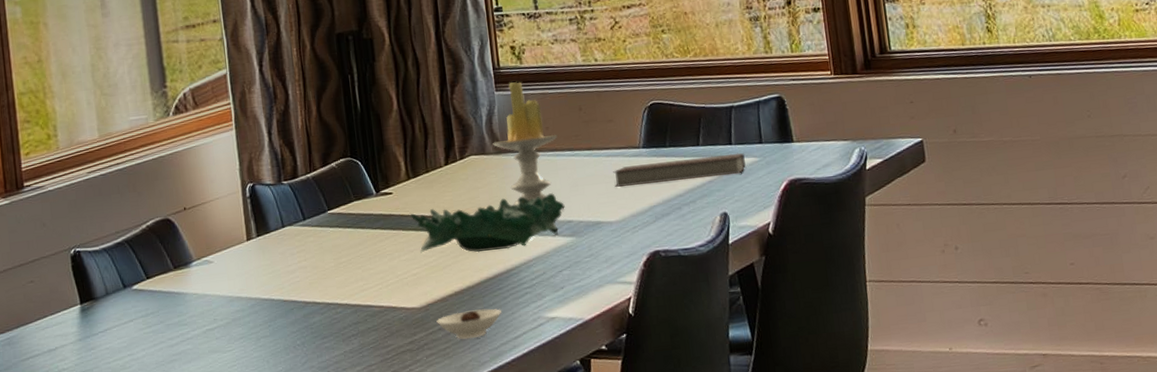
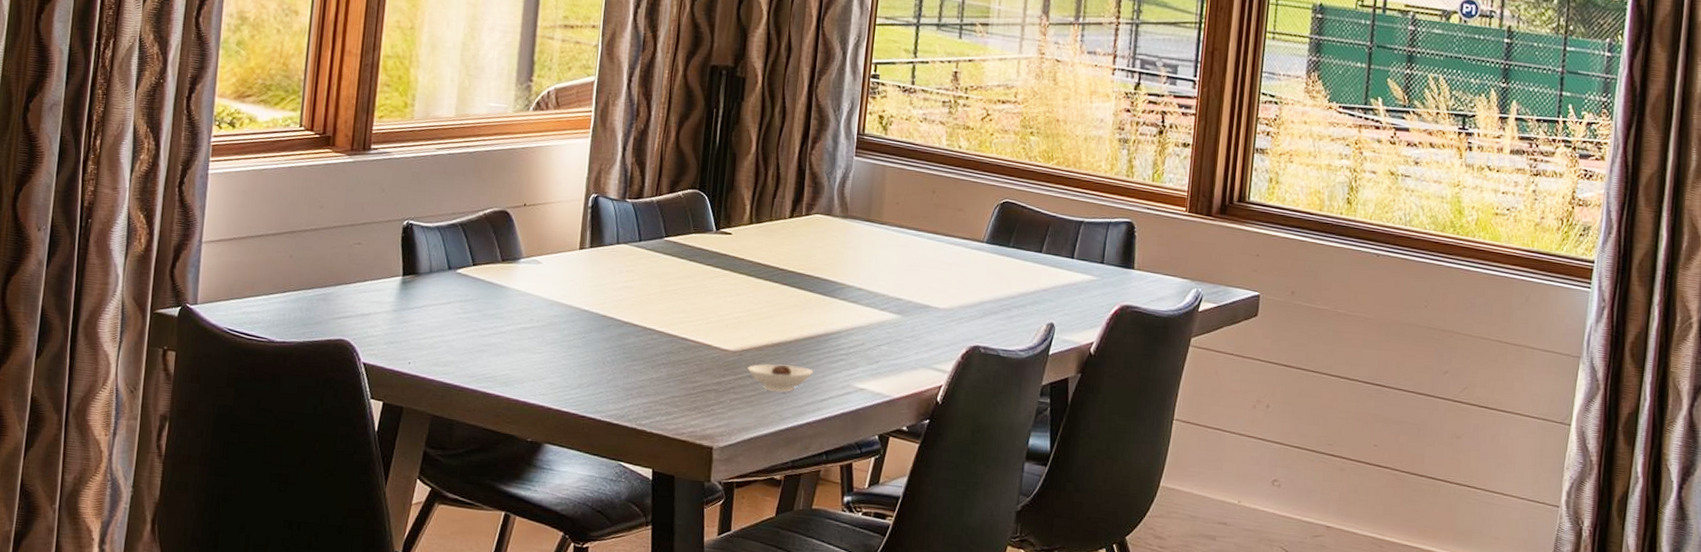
decorative bowl: present [410,192,565,253] -> none [745,258,898,314]
candle: present [493,81,558,205] -> none [840,150,906,272]
notebook: present [613,153,746,187] -> none [950,257,1085,289]

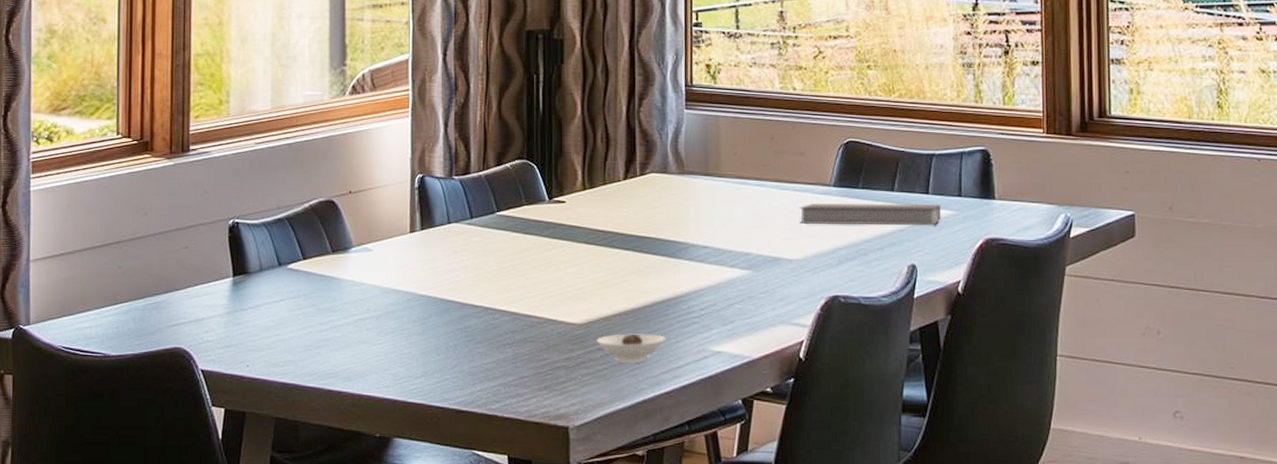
notebook: none [950,257,1085,289] -> present [799,203,942,226]

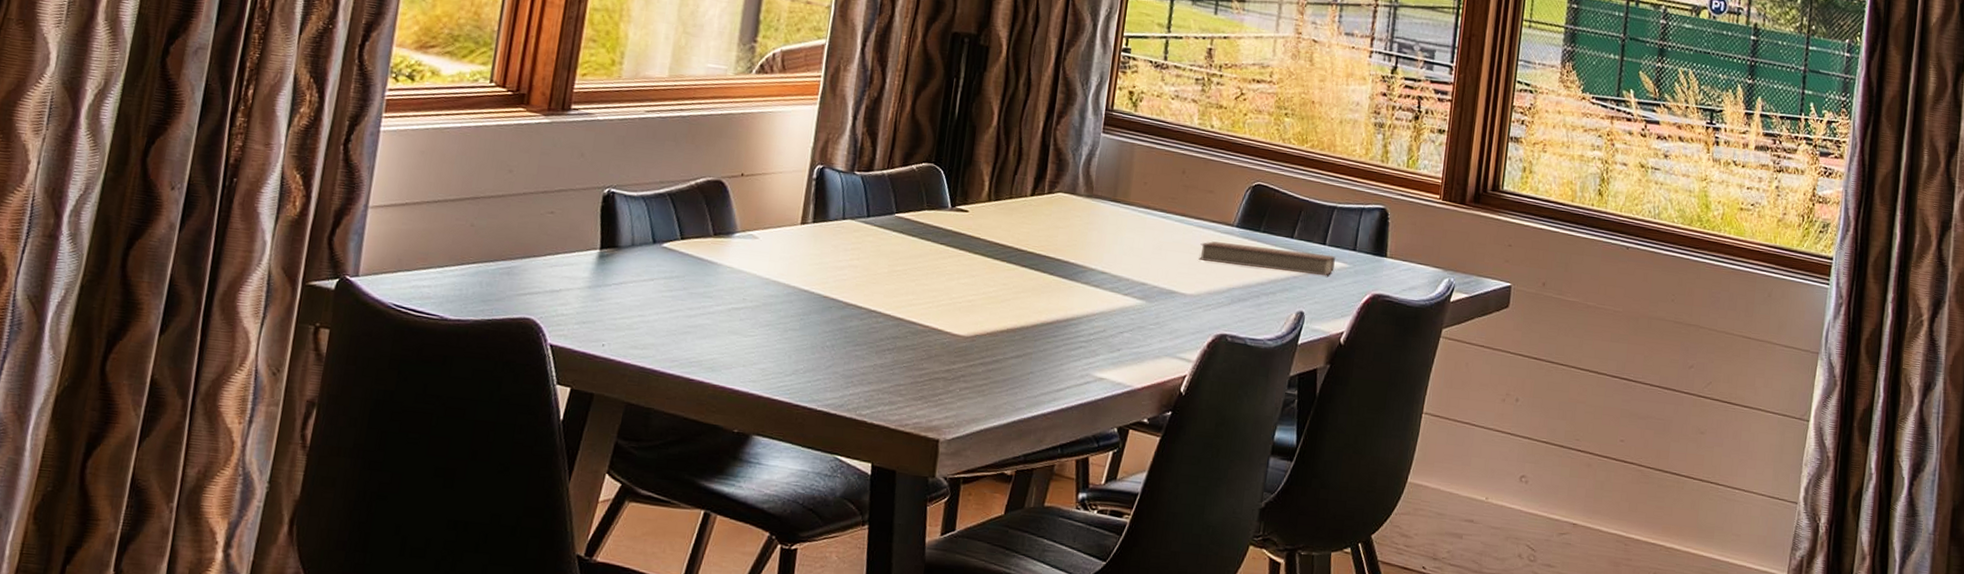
saucer: present [596,333,665,363] -> none [980,350,1050,382]

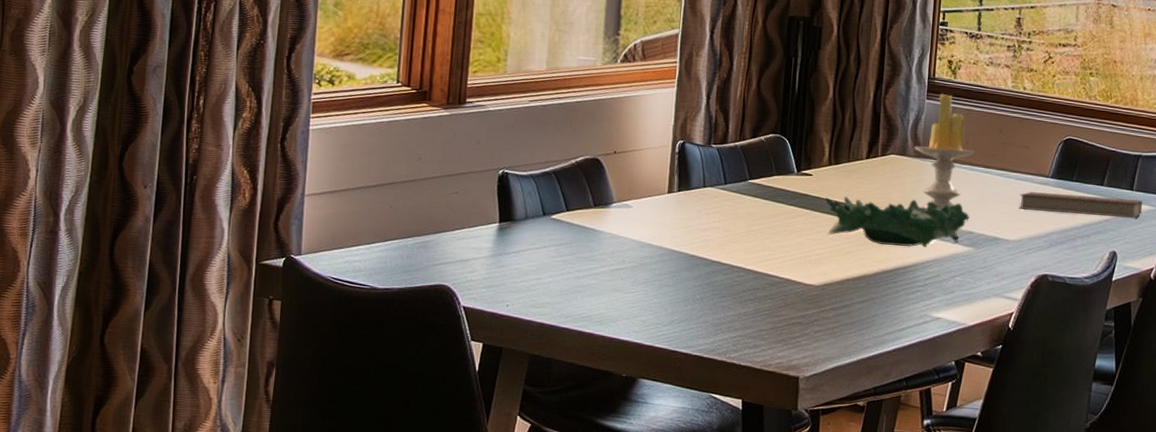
decorative bowl: none [981,237,1143,299] -> present [825,197,969,248]
candle: none [1085,127,1154,255] -> present [914,93,975,208]

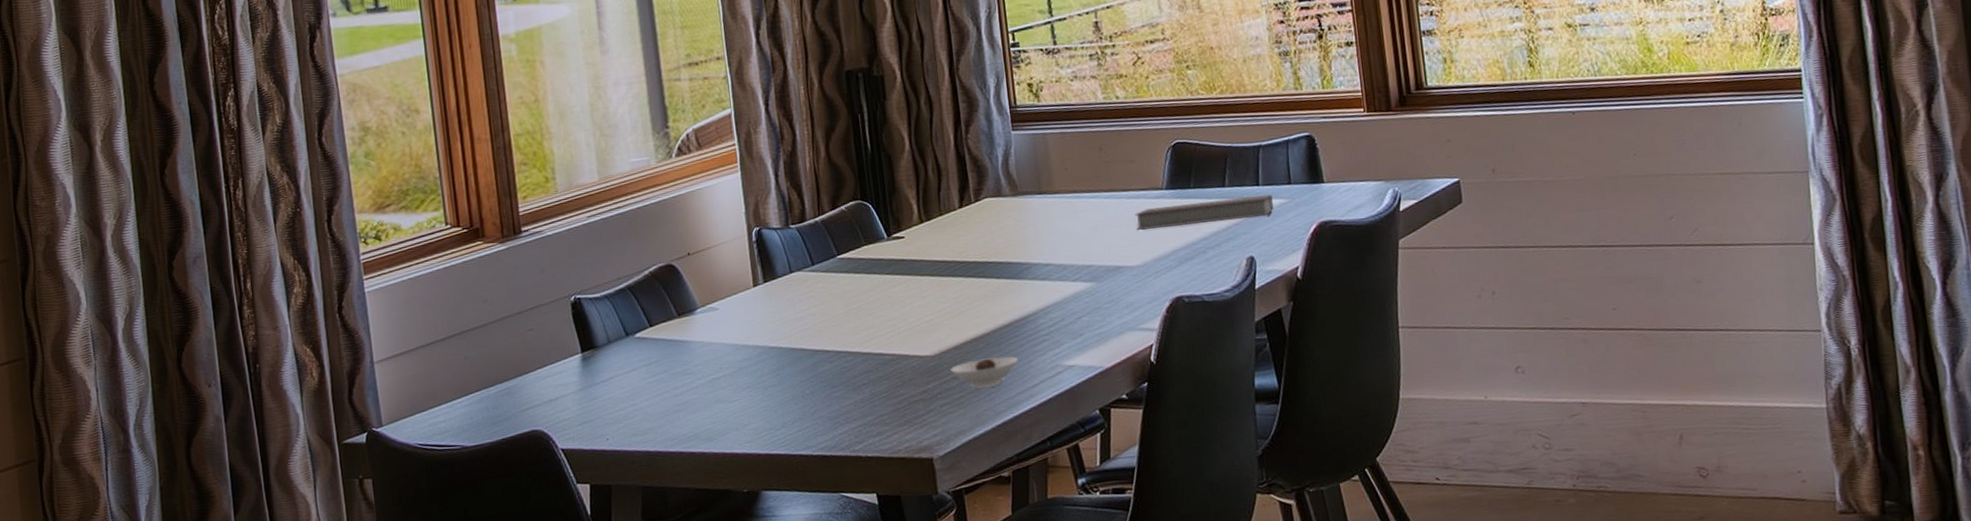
decorative bowl: present [825,197,969,248] -> none [923,235,1084,300]
saucer: none [830,296,892,324] -> present [950,356,1018,389]
candle: present [914,93,975,208] -> none [1009,120,1077,250]

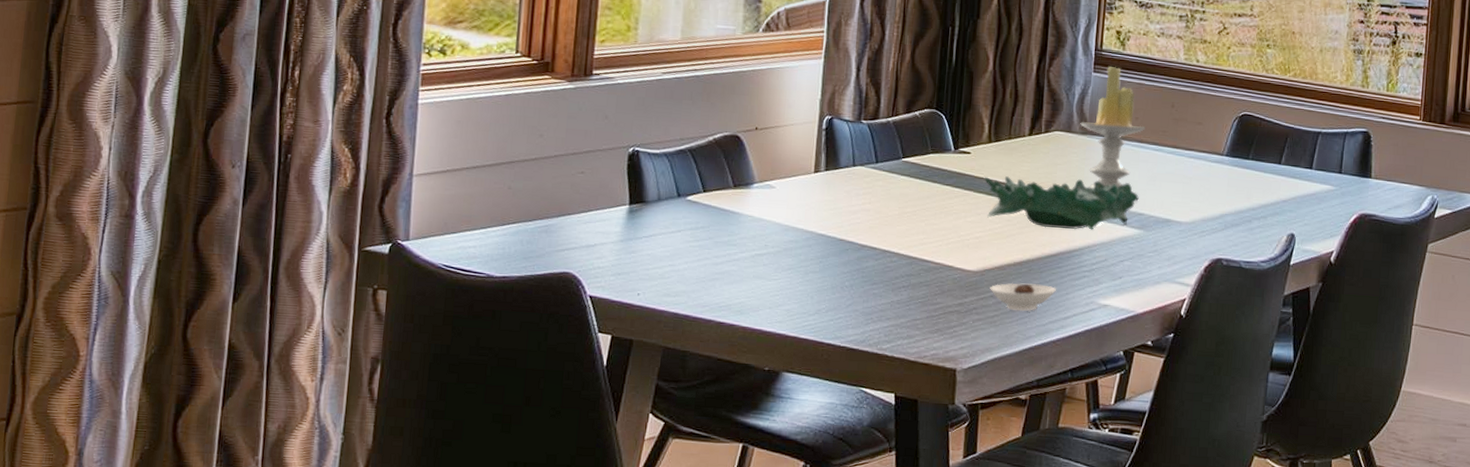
decorative bowl: none [923,235,1084,300] -> present [985,176,1139,230]
candle: none [1009,120,1077,250] -> present [1080,66,1145,188]
notebook: present [1134,194,1274,230] -> none [1191,171,1323,199]

